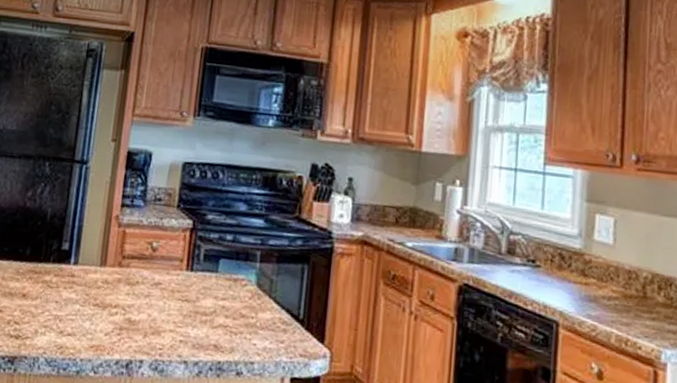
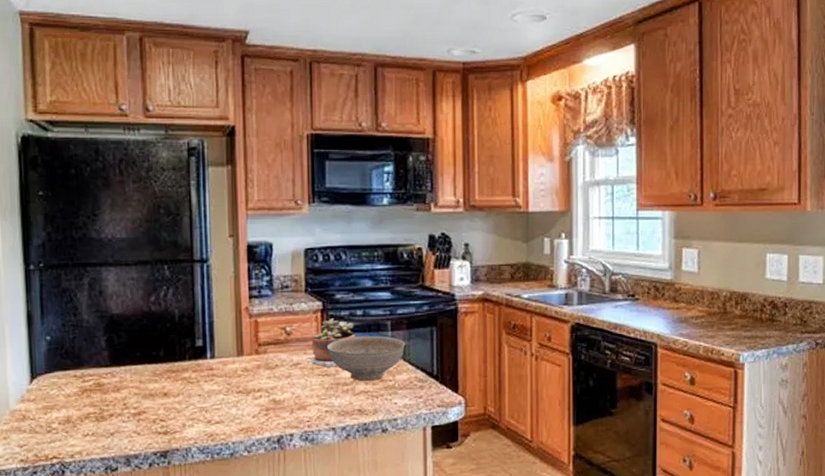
succulent plant: none [168,239,222,293] -> present [306,318,356,367]
decorative bowl: none [190,262,273,316] -> present [326,335,405,382]

